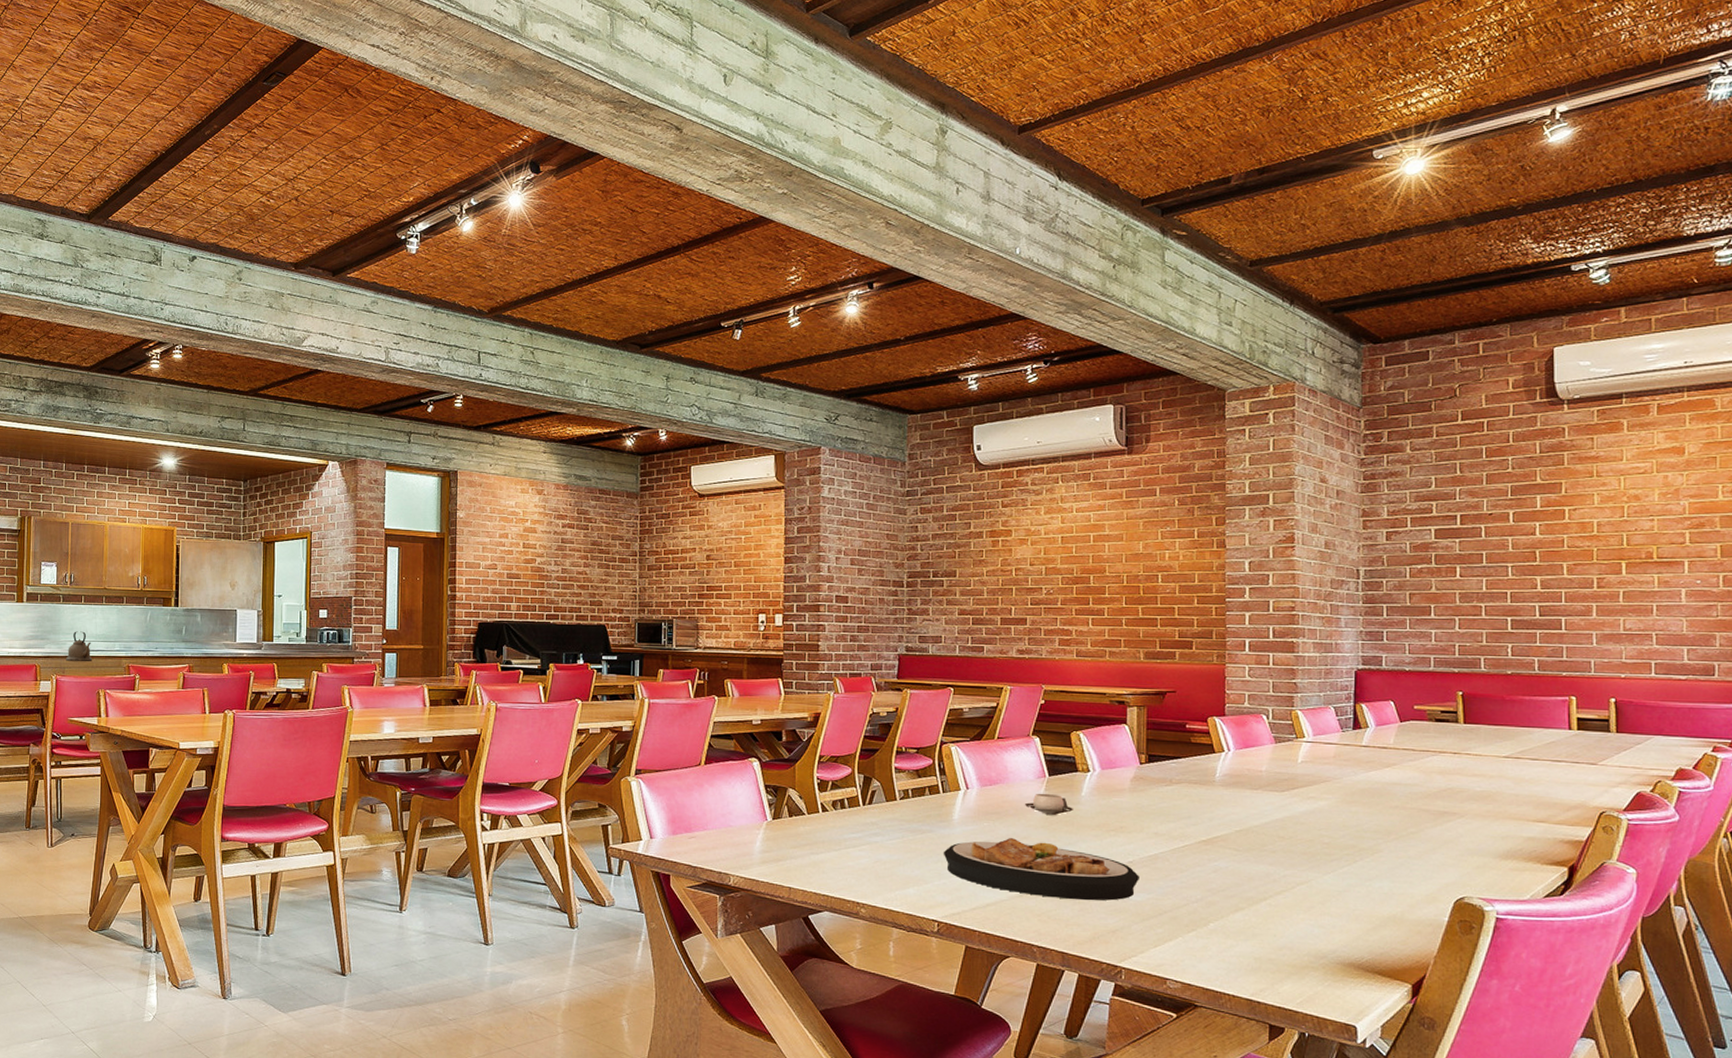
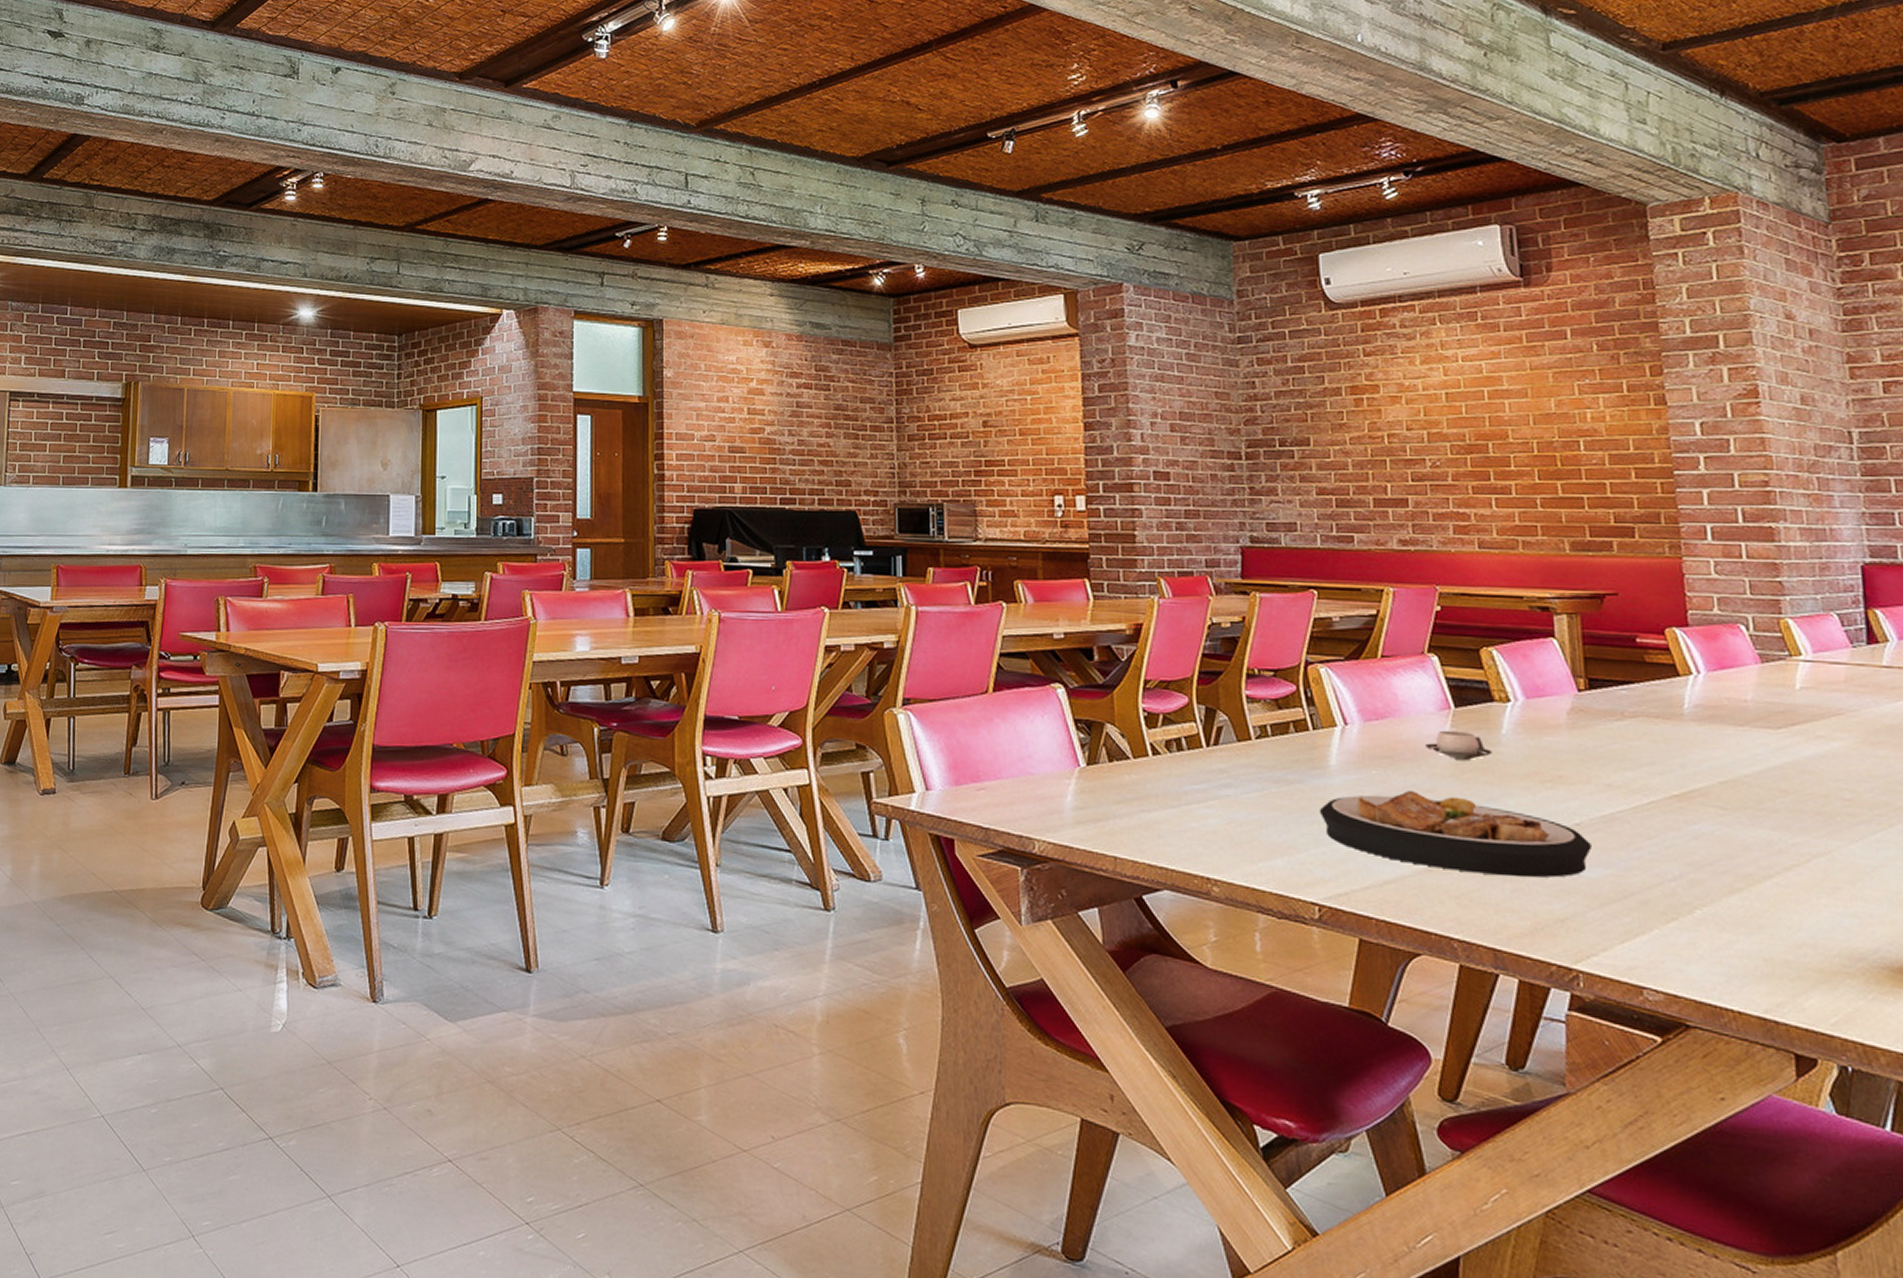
kettle: present [65,631,93,662] -> none [177,523,211,562]

